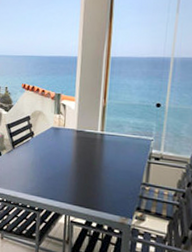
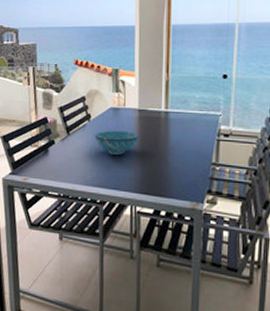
bowl: none [36,147,76,169] -> present [95,130,139,155]

